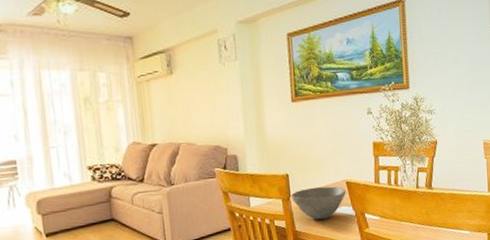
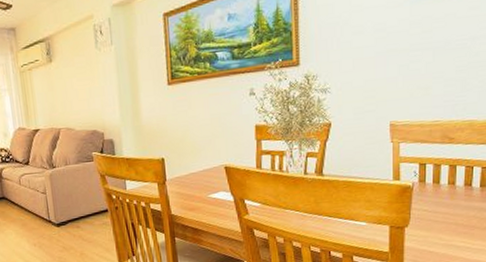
bowl: present [291,186,346,220] -> none [166,171,225,205]

